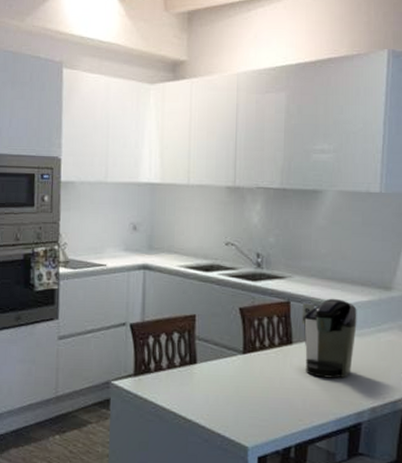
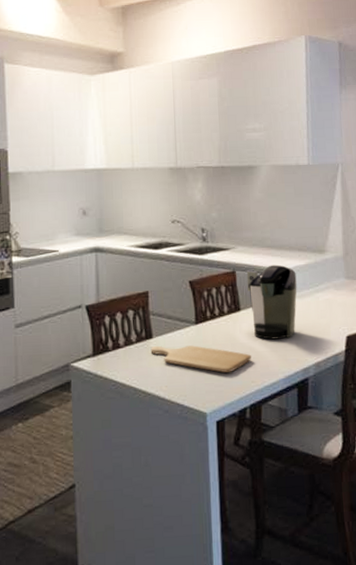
chopping board: none [194,372,301,407] -> present [150,345,251,373]

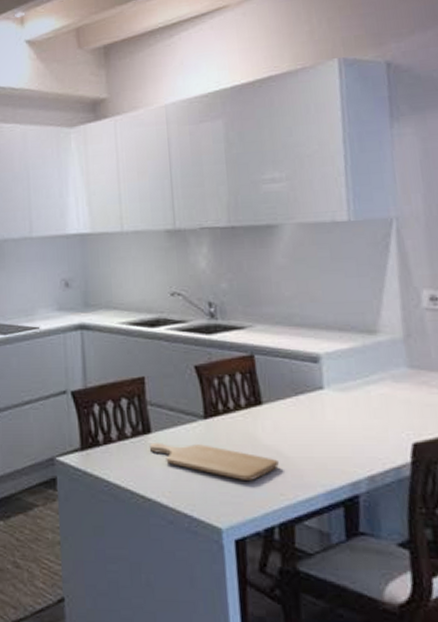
coffee maker: present [246,264,297,340] -> none [268,348,339,443]

